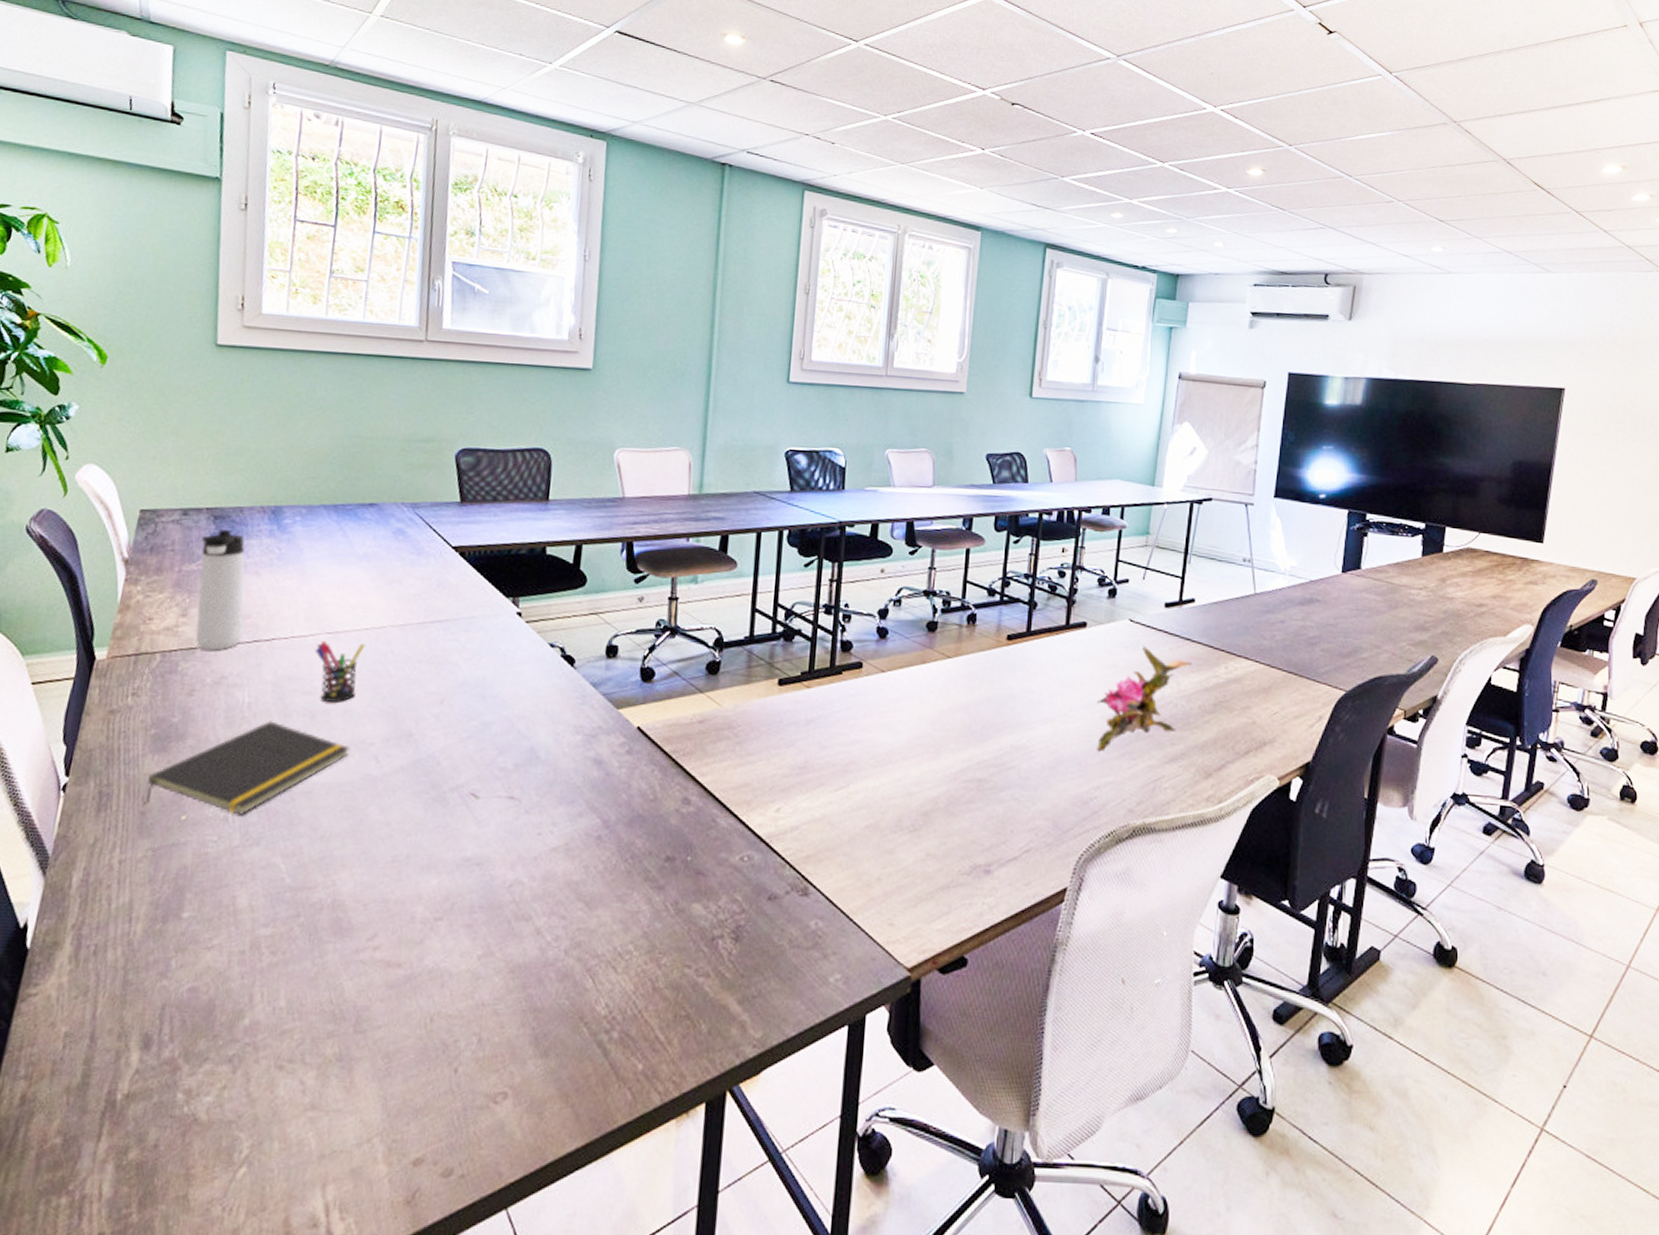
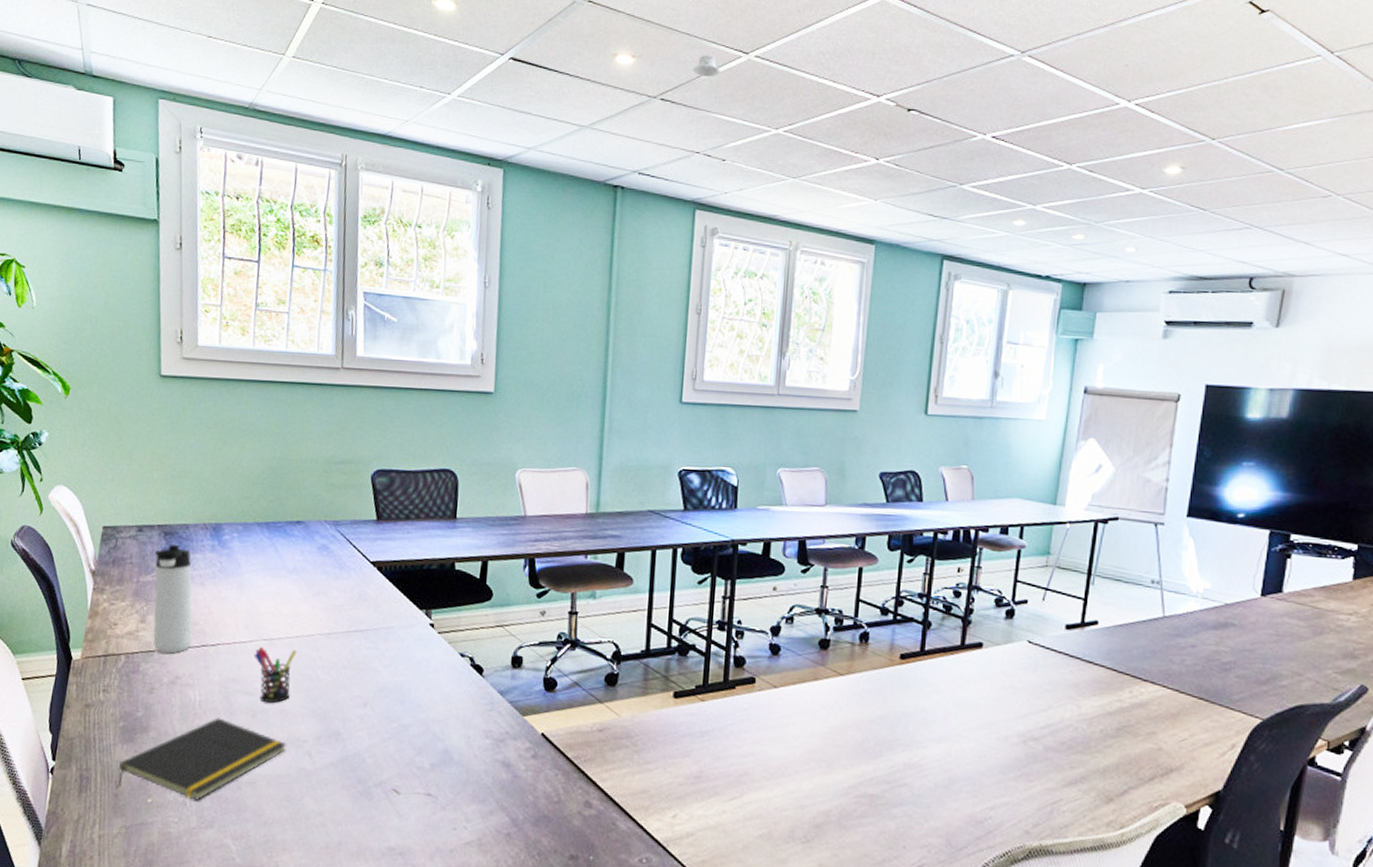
recessed light: none [802,40,831,62] -> present [692,55,721,78]
flower: present [1097,645,1193,752] -> none [992,667,1095,773]

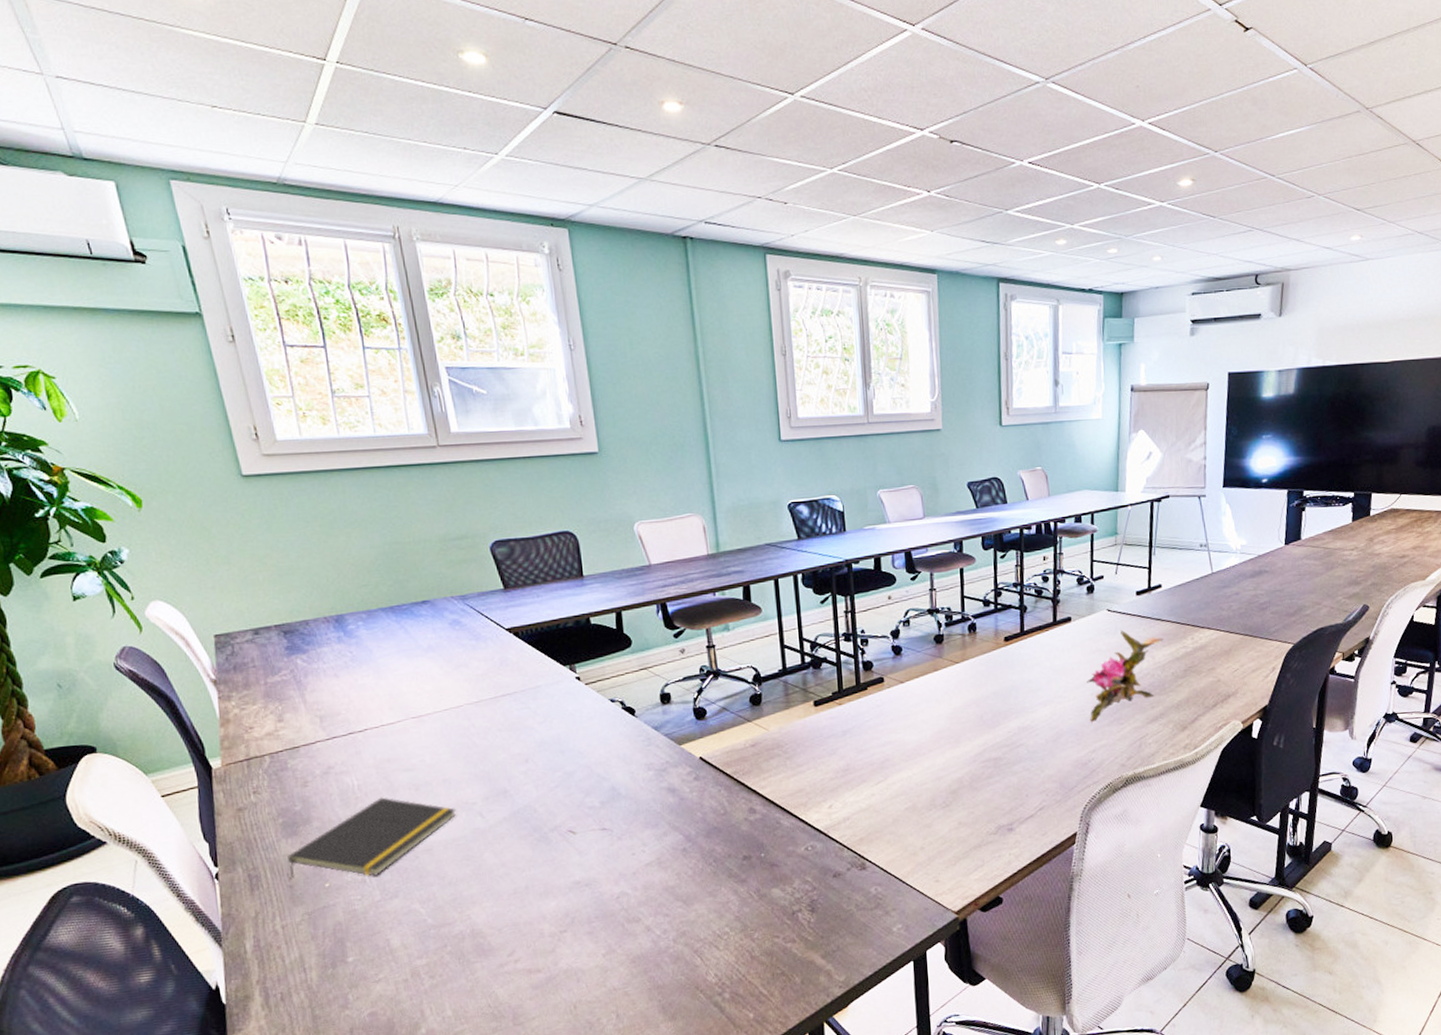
thermos bottle: present [153,545,192,654] -> none [278,642,338,747]
pen holder: present [253,646,297,703] -> none [404,722,450,775]
recessed light: present [692,55,721,78] -> none [741,98,769,121]
flower: none [992,667,1095,773] -> present [1086,629,1164,722]

